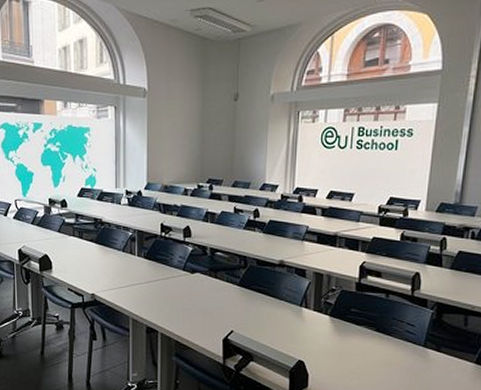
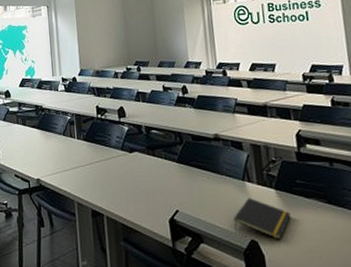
notepad: none [284,323,340,361] -> present [234,198,291,240]

